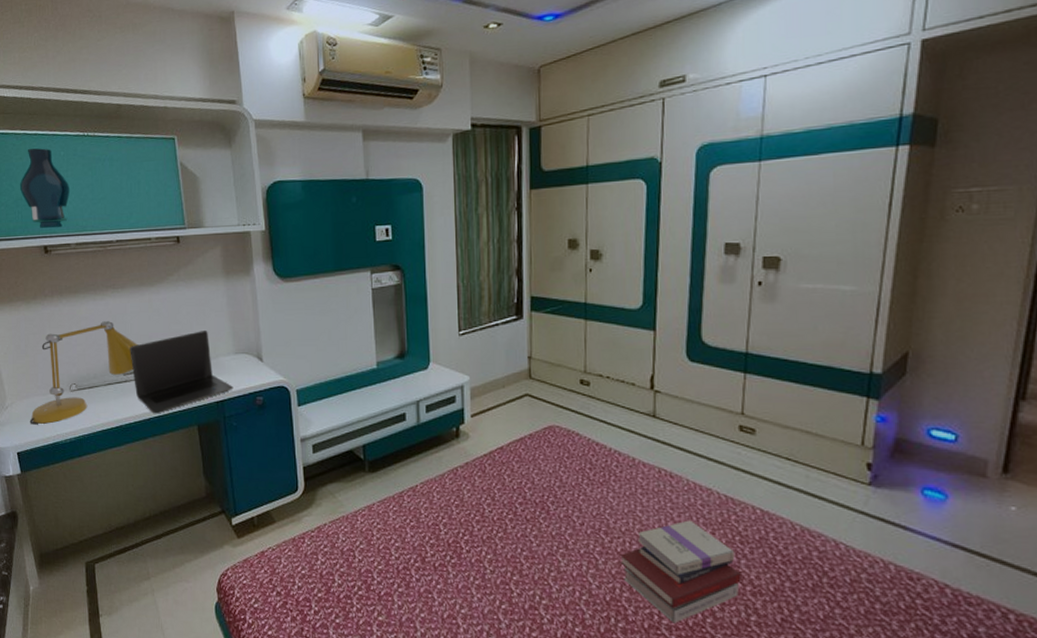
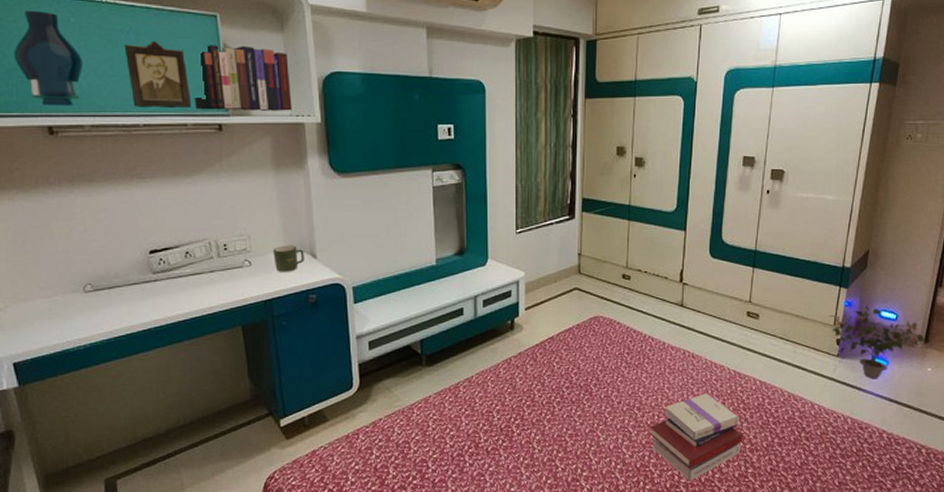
table lamp: present [29,321,139,425] -> none [30,214,172,331]
photo frame: none [101,165,155,225] -> present [124,40,192,109]
laptop computer: present [130,331,234,414] -> none [160,226,284,315]
books: none [157,163,240,225] -> present [194,45,292,111]
mug: none [224,348,252,376] -> present [273,245,304,273]
potted plant: none [853,421,1007,517] -> present [828,305,927,379]

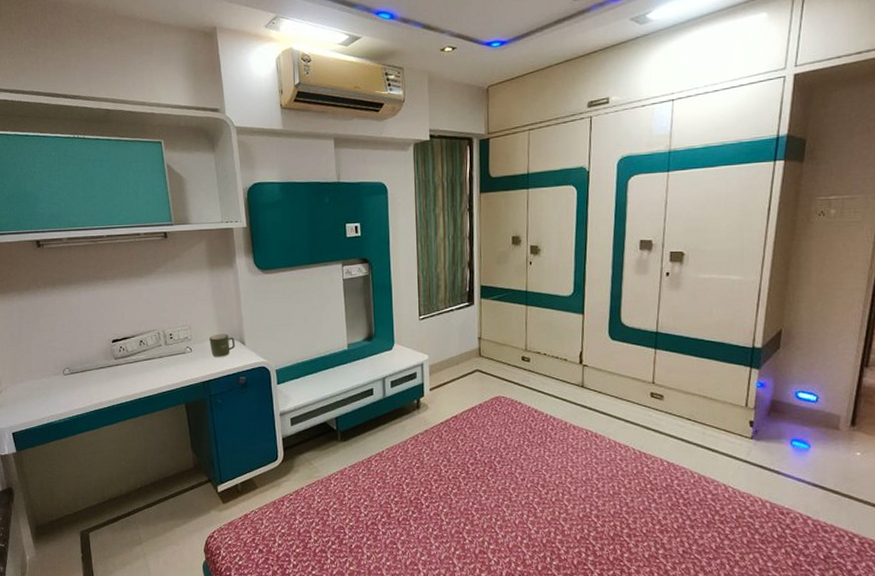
vase: present [13,11,84,107] -> none [11,149,62,225]
photo frame: present [124,40,192,109] -> none [91,166,143,222]
books: present [194,45,292,111] -> none [145,165,223,222]
books: present [649,393,743,481] -> none [554,473,652,559]
potted plant: present [828,305,927,379] -> none [739,386,854,463]

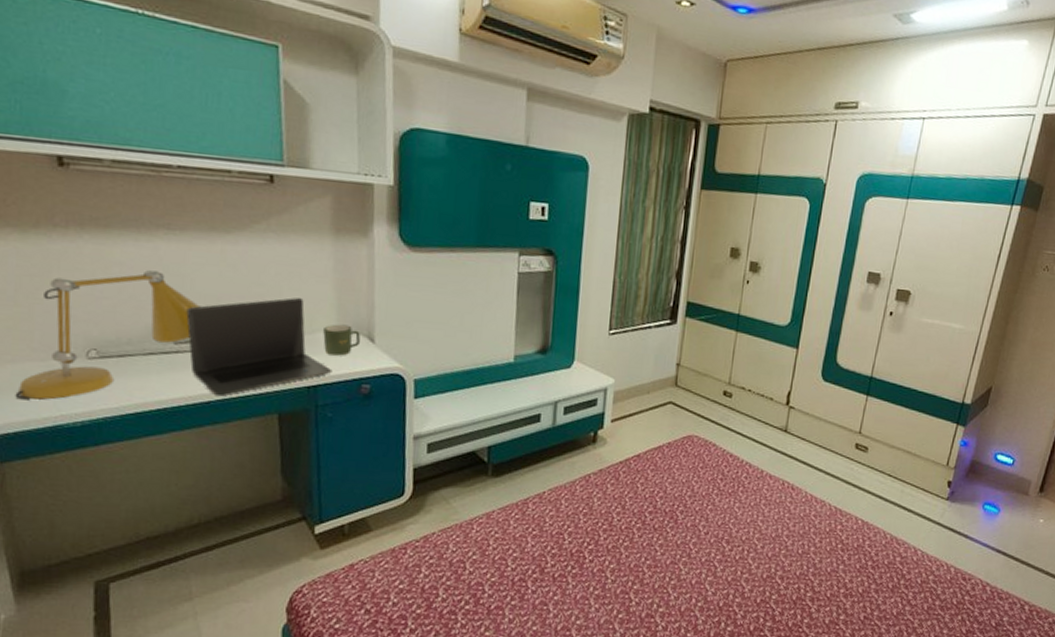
table lamp: none [24,310,129,407] -> present [15,270,201,400]
laptop computer: none [120,318,218,394] -> present [186,297,333,397]

